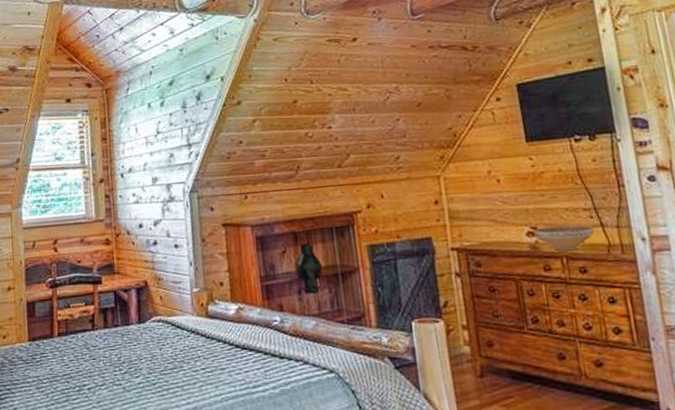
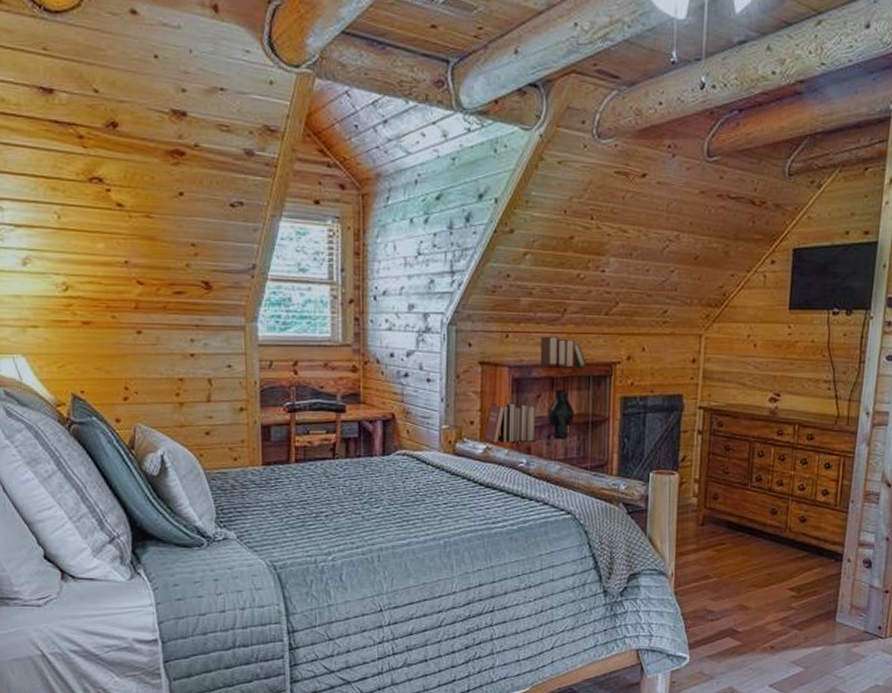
books: none [234,260,286,303] -> present [484,401,535,443]
books: none [278,193,327,224] -> present [540,336,586,368]
decorative bowl: present [533,225,594,252] -> none [776,394,828,419]

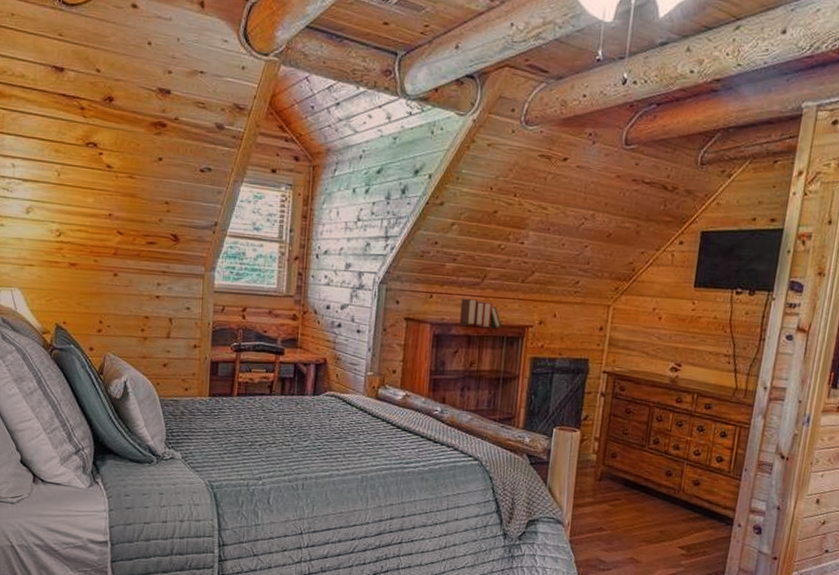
books: present [484,401,535,443] -> none [404,354,452,393]
vase: present [549,391,574,438] -> none [464,348,487,391]

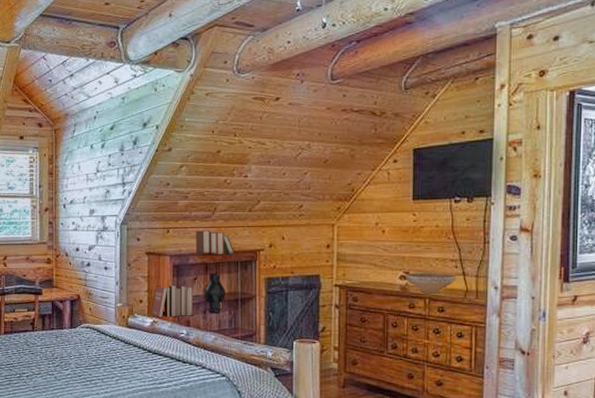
books: none [404,354,452,393] -> present [151,283,193,317]
vase: none [464,348,487,391] -> present [204,274,225,313]
decorative bowl: none [676,364,728,389] -> present [406,272,456,294]

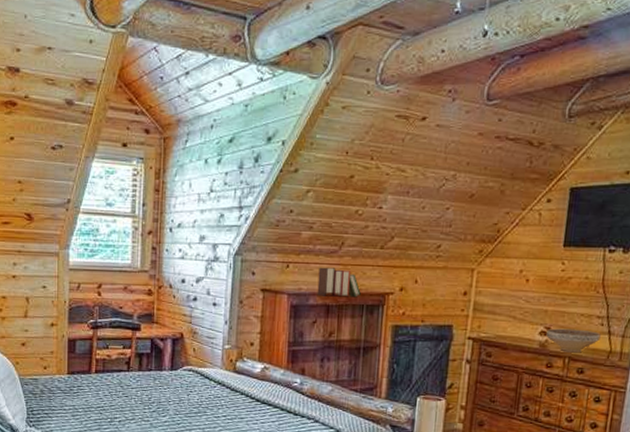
books: present [151,283,193,317] -> none [262,325,311,364]
vase: present [204,274,225,313] -> none [323,317,347,362]

